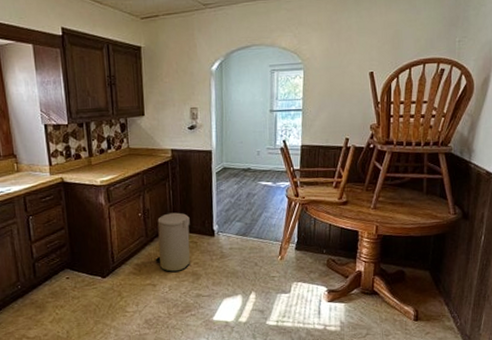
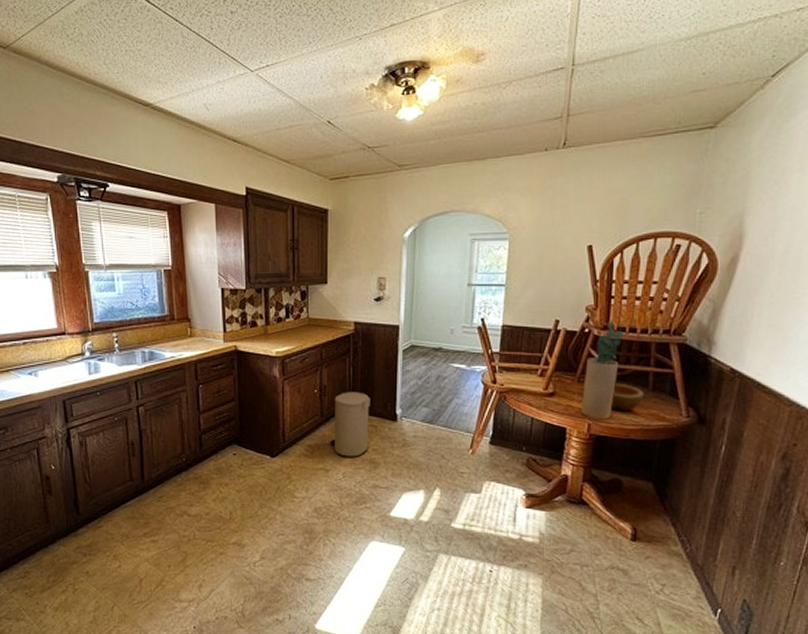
vase: none [369,135,401,222] -> present [580,319,623,420]
bowl: none [394,189,420,213] -> present [611,383,644,410]

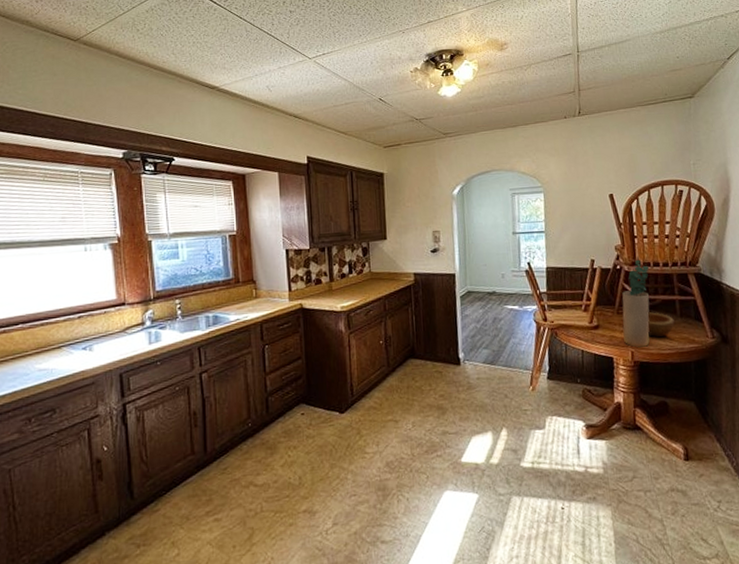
pedal bin: present [329,392,370,458] -> none [397,339,435,407]

